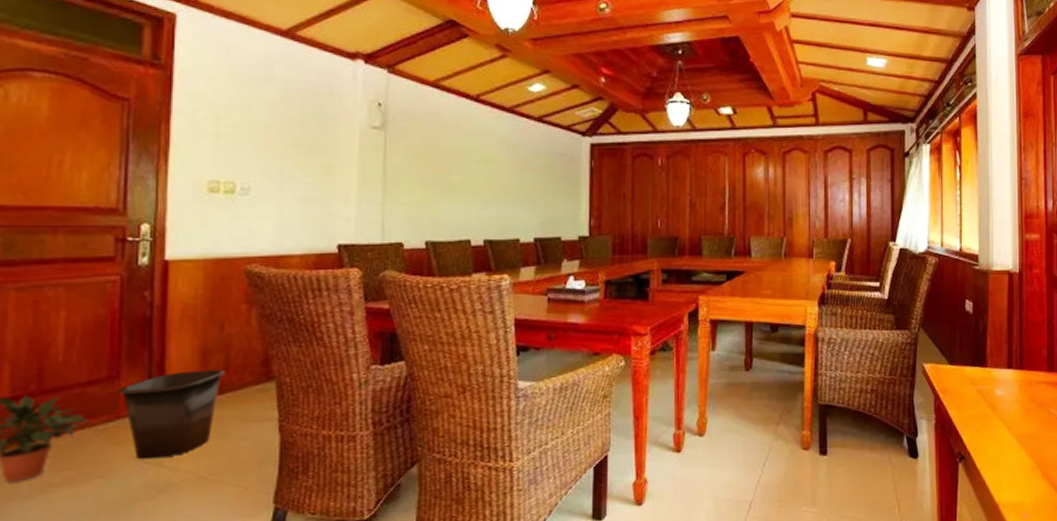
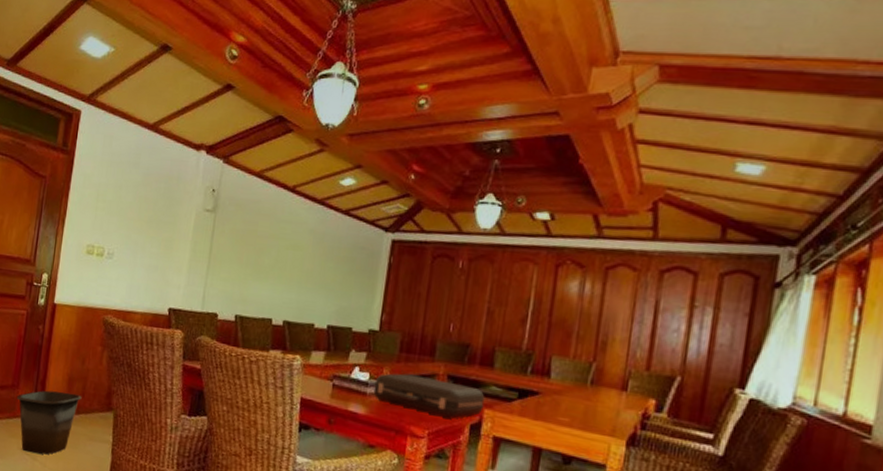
briefcase: none [591,274,698,311] -> present [373,373,485,419]

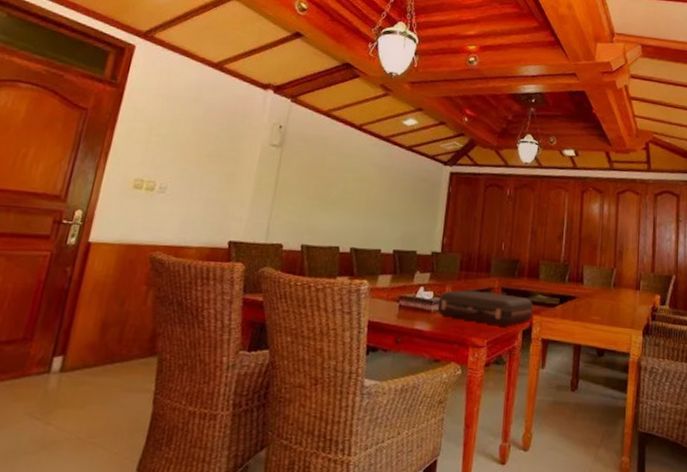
waste bin: present [16,390,82,455] -> none [28,339,118,417]

